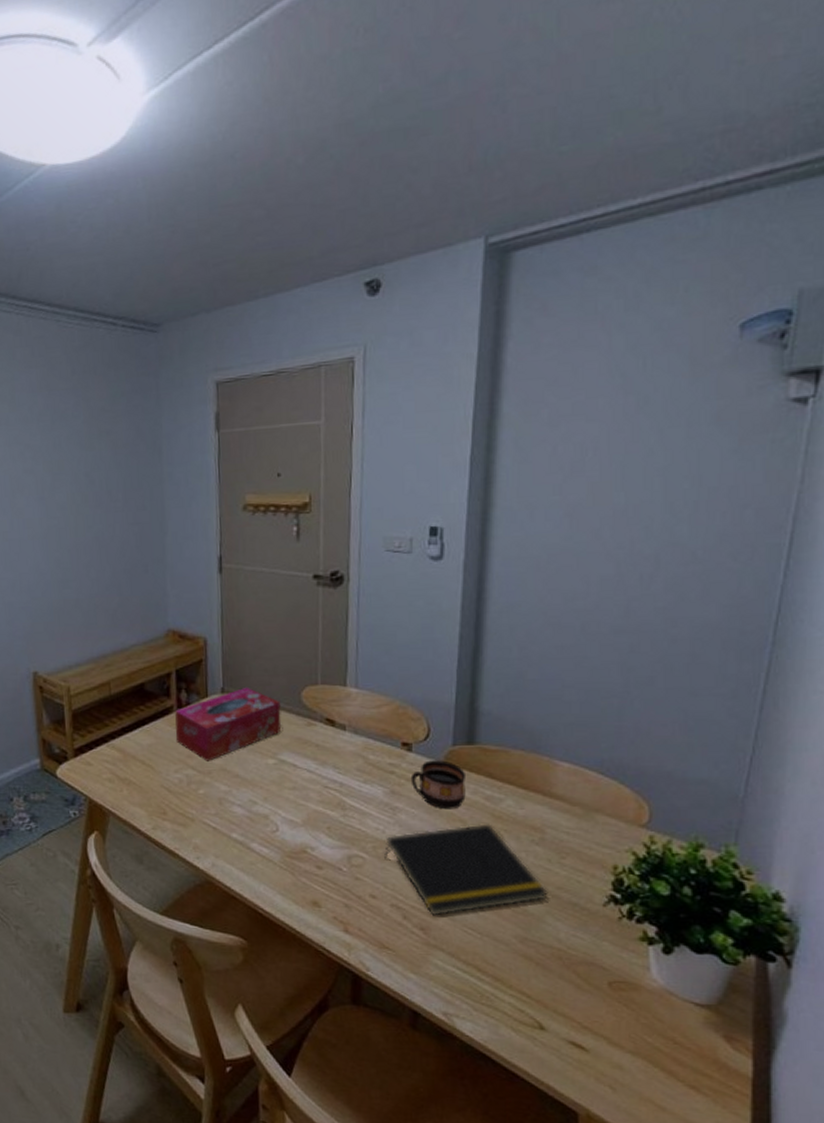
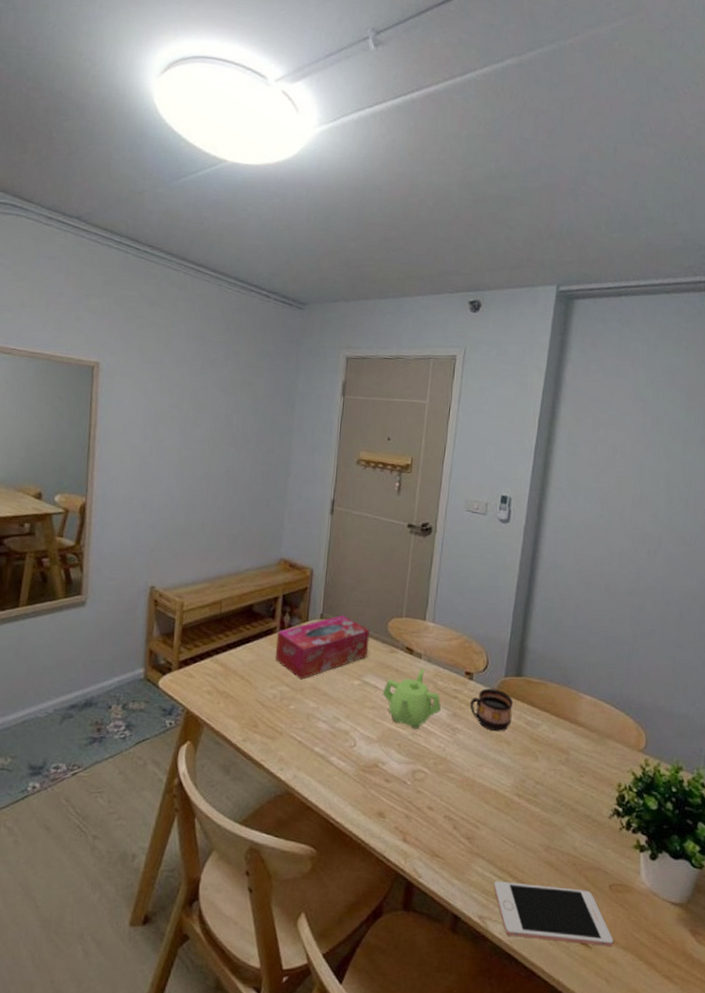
teapot: none [302,742,376,810] -> present [382,668,442,729]
notepad: present [383,824,548,916] -> none [442,745,569,827]
cell phone: none [458,975,618,1050] -> present [493,880,614,946]

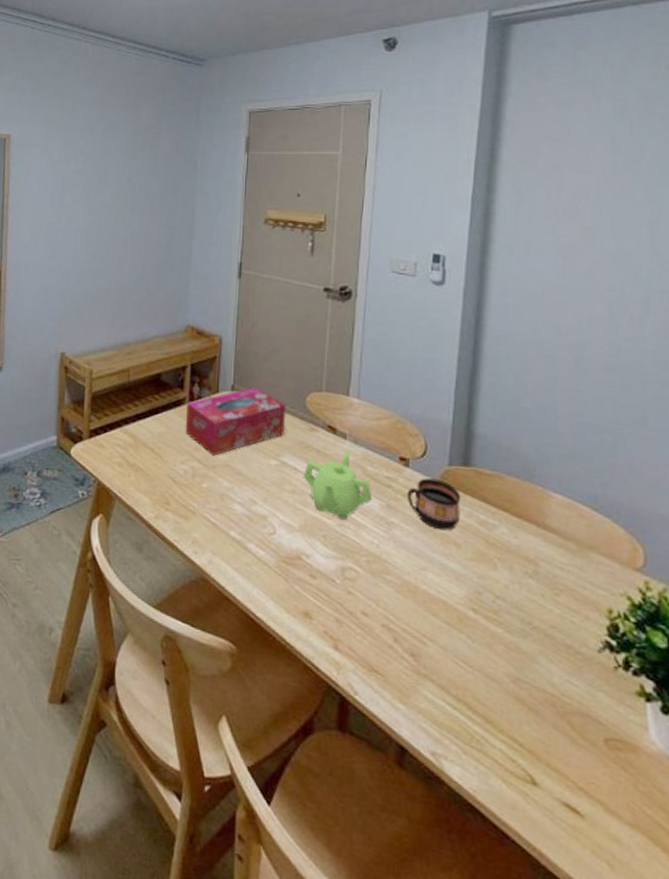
cell phone: present [493,880,614,946] -> none [448,711,615,820]

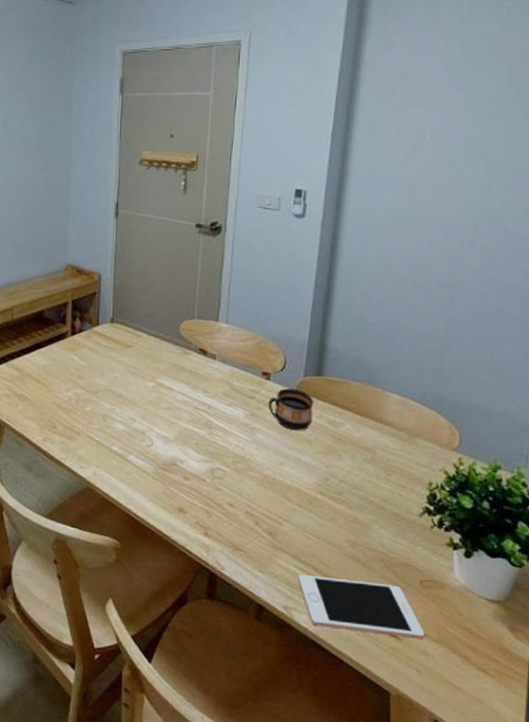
tissue box: present [185,387,286,456] -> none [68,319,162,382]
teapot: present [302,450,373,520] -> none [177,370,239,429]
cell phone: none [448,711,615,820] -> present [298,574,425,639]

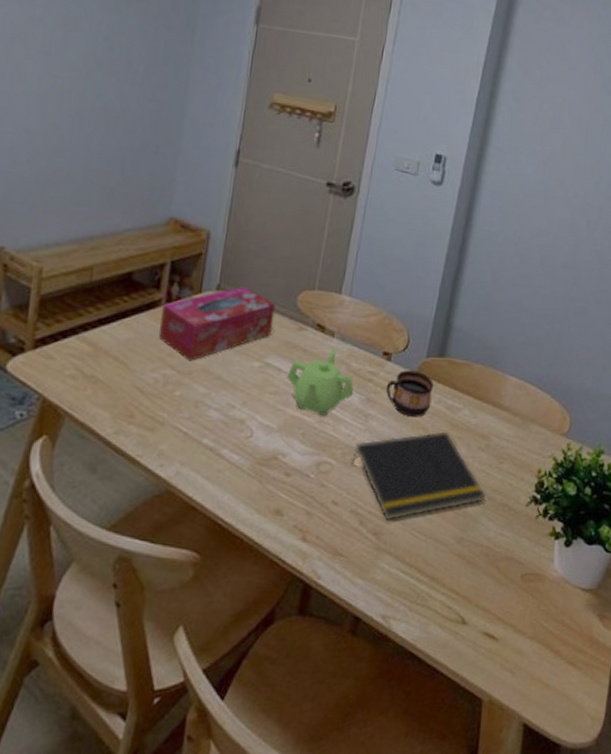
tissue box: none [68,319,162,382] -> present [158,287,276,361]
teapot: none [177,370,239,429] -> present [286,348,354,416]
notepad: none [241,444,376,523] -> present [350,431,486,521]
cell phone: present [298,574,425,639] -> none [400,577,522,638]

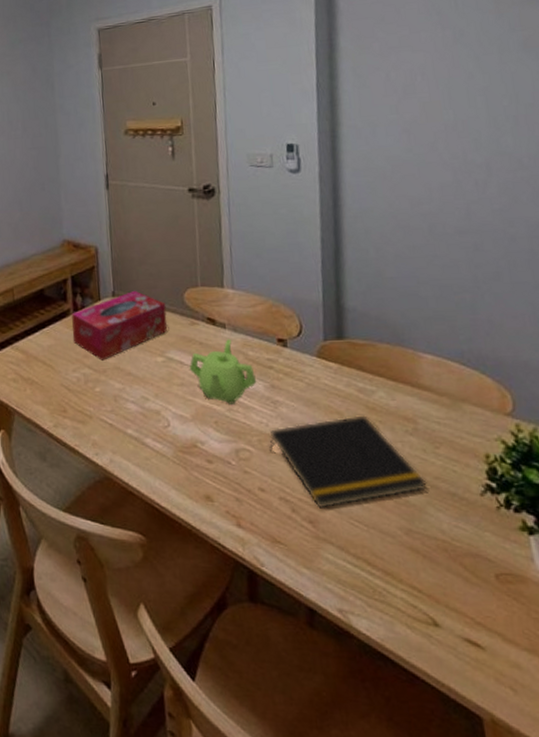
cup: present [385,370,434,418] -> none [288,355,340,402]

